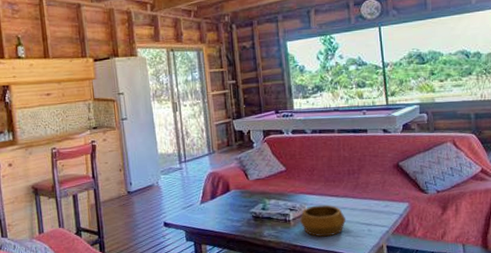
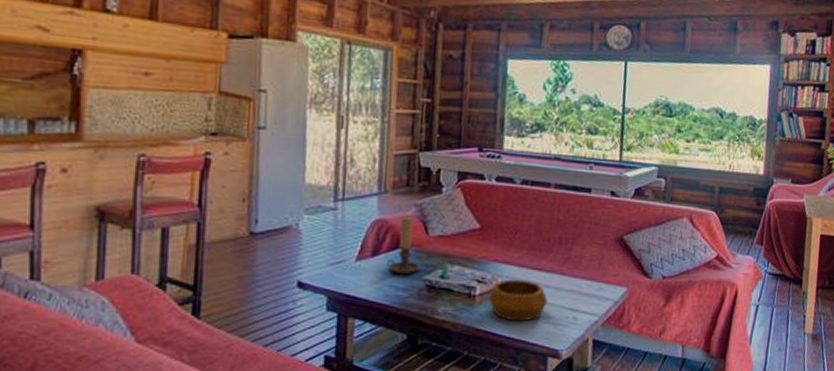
candle holder: none [222,168,247,211] -> present [387,216,421,275]

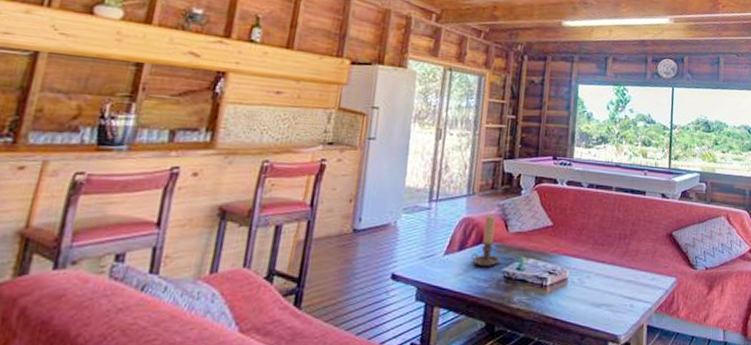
decorative bowl: present [488,279,549,322] -> none [557,270,609,309]

